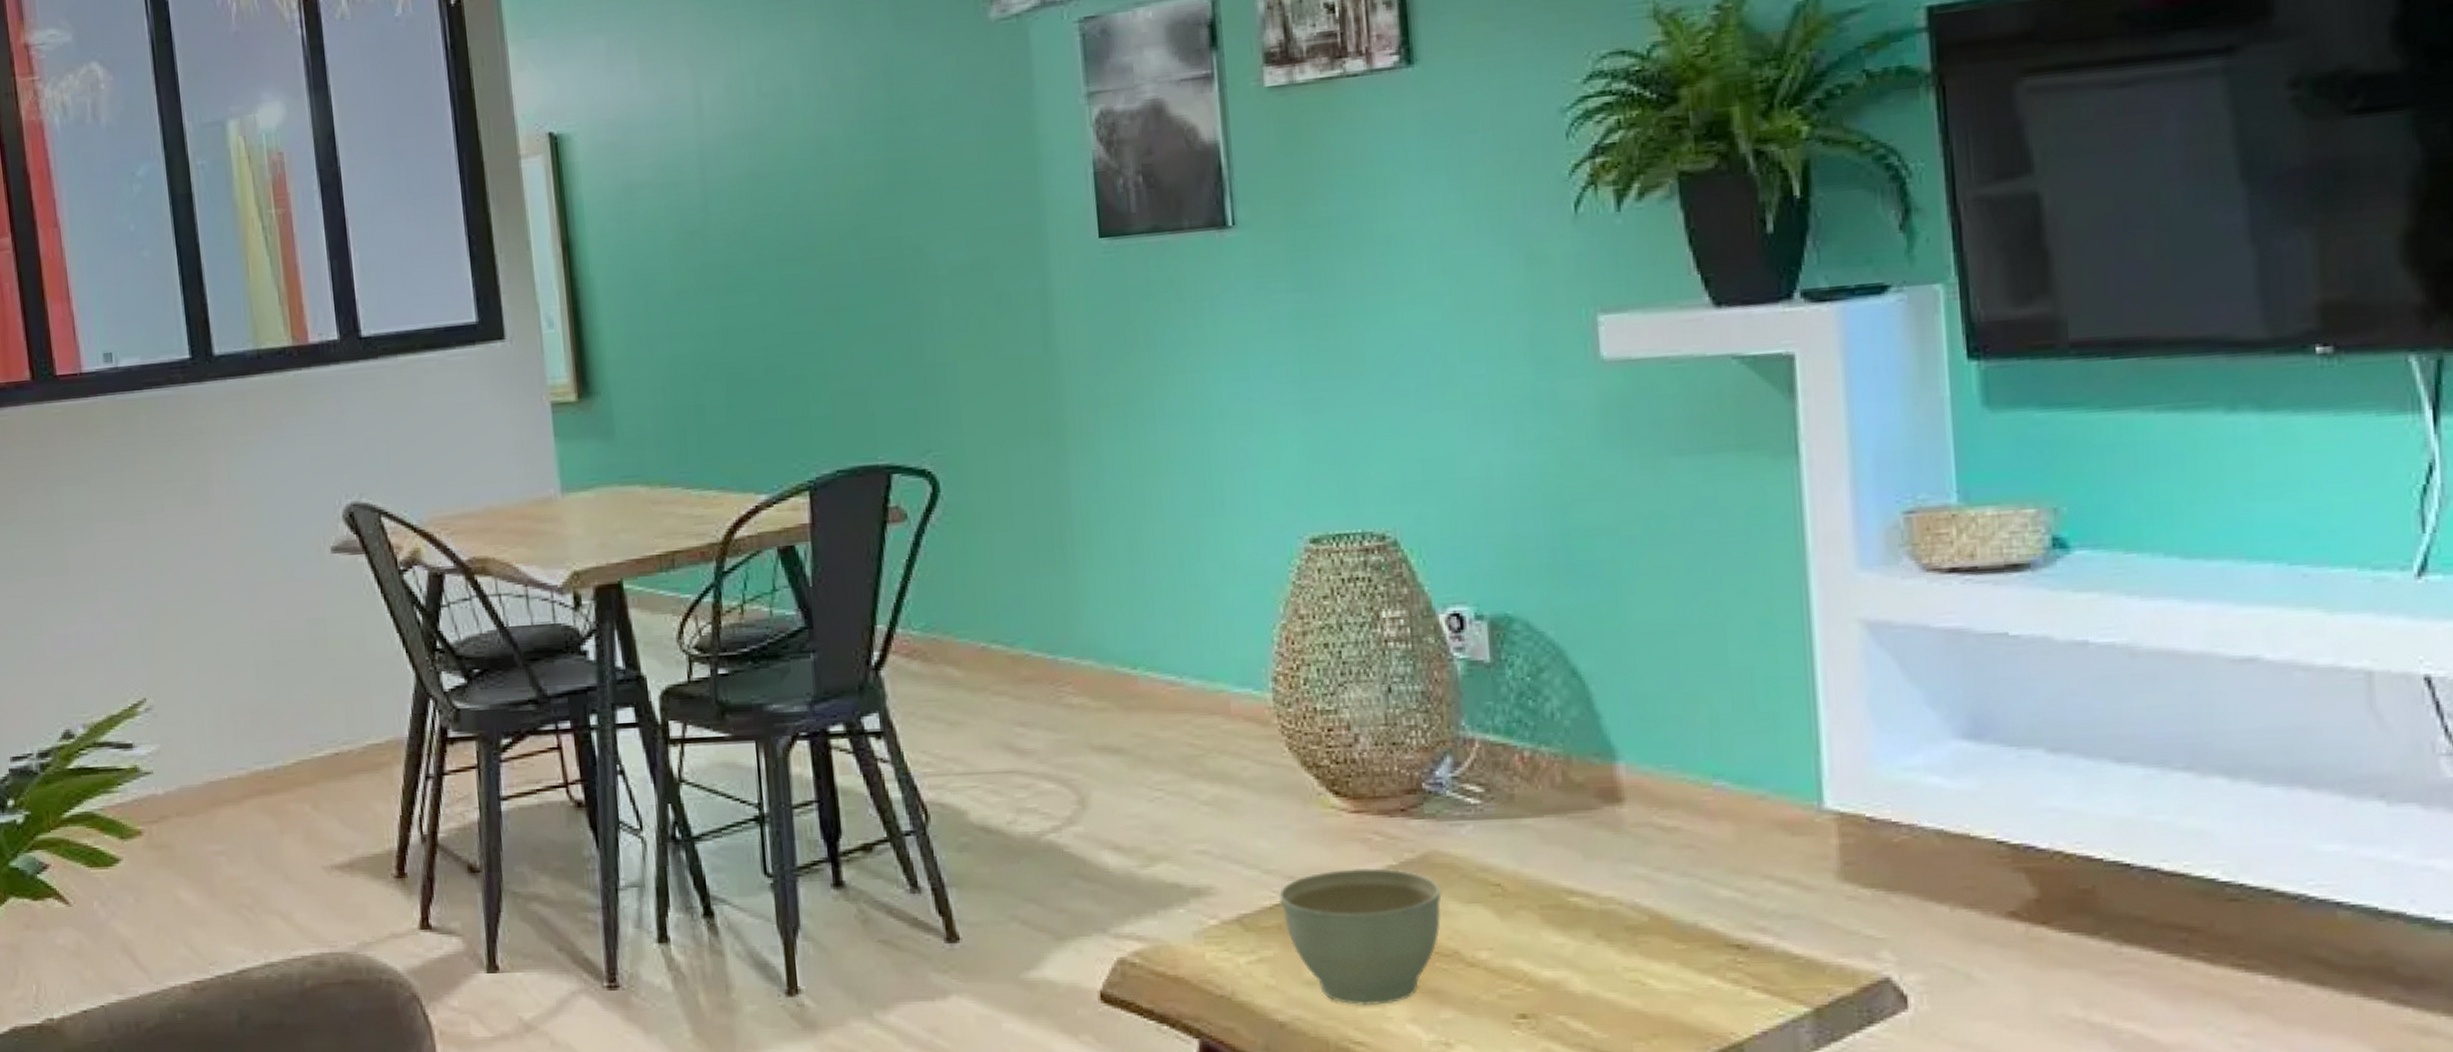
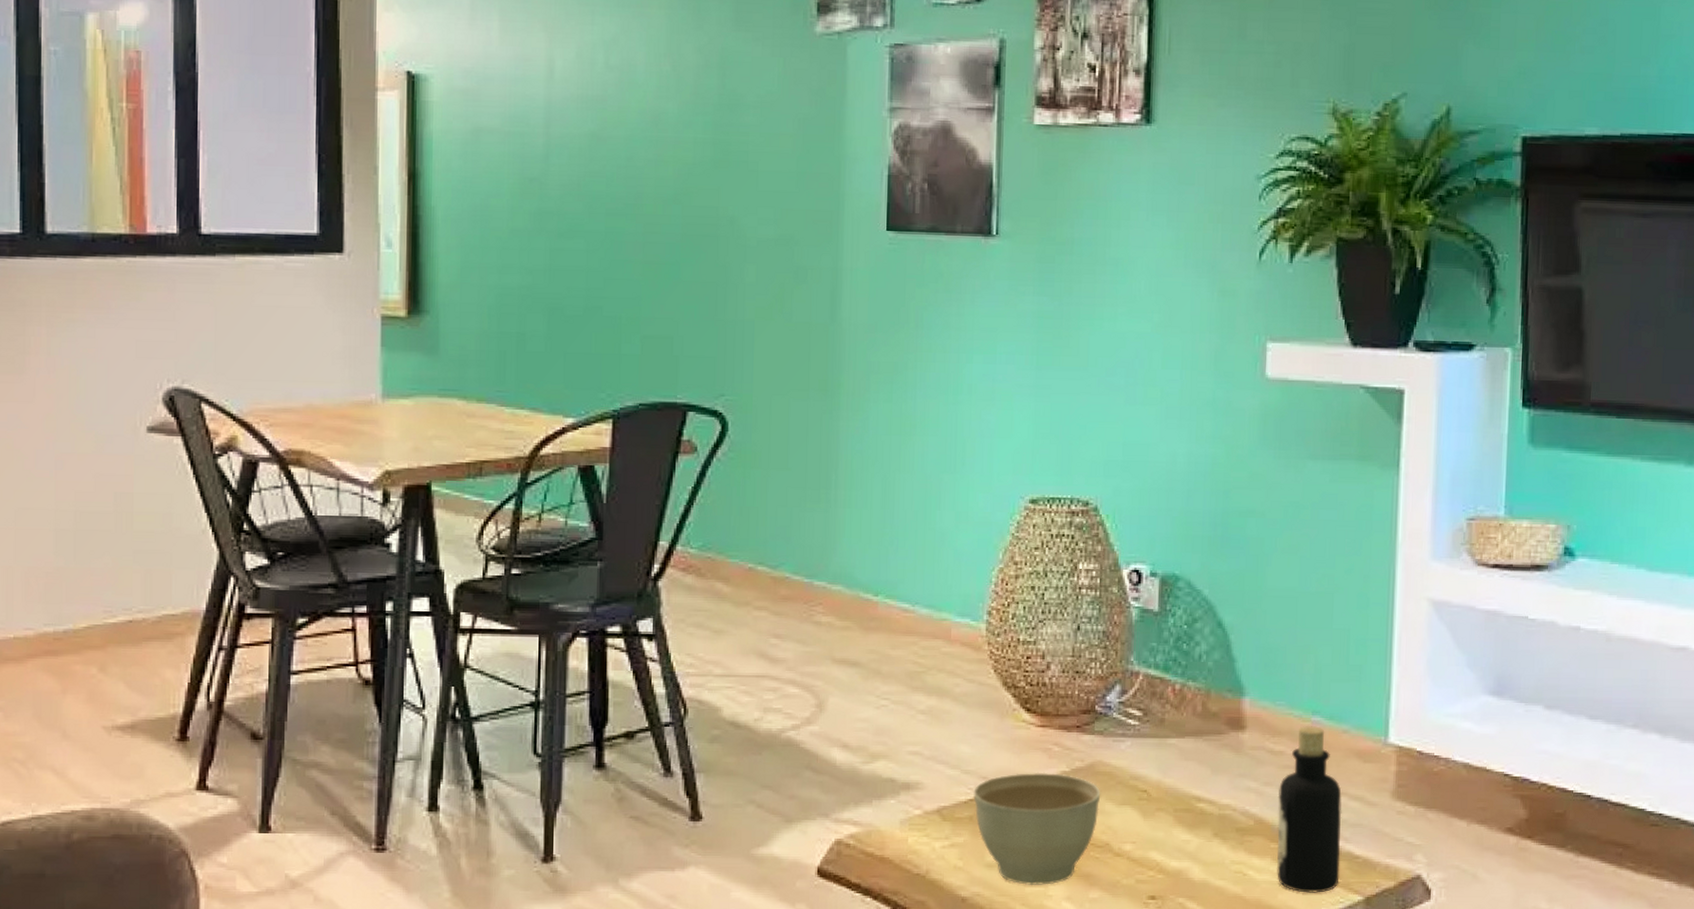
bottle: none [1677,792,1775,1005] -> present [1276,725,1342,893]

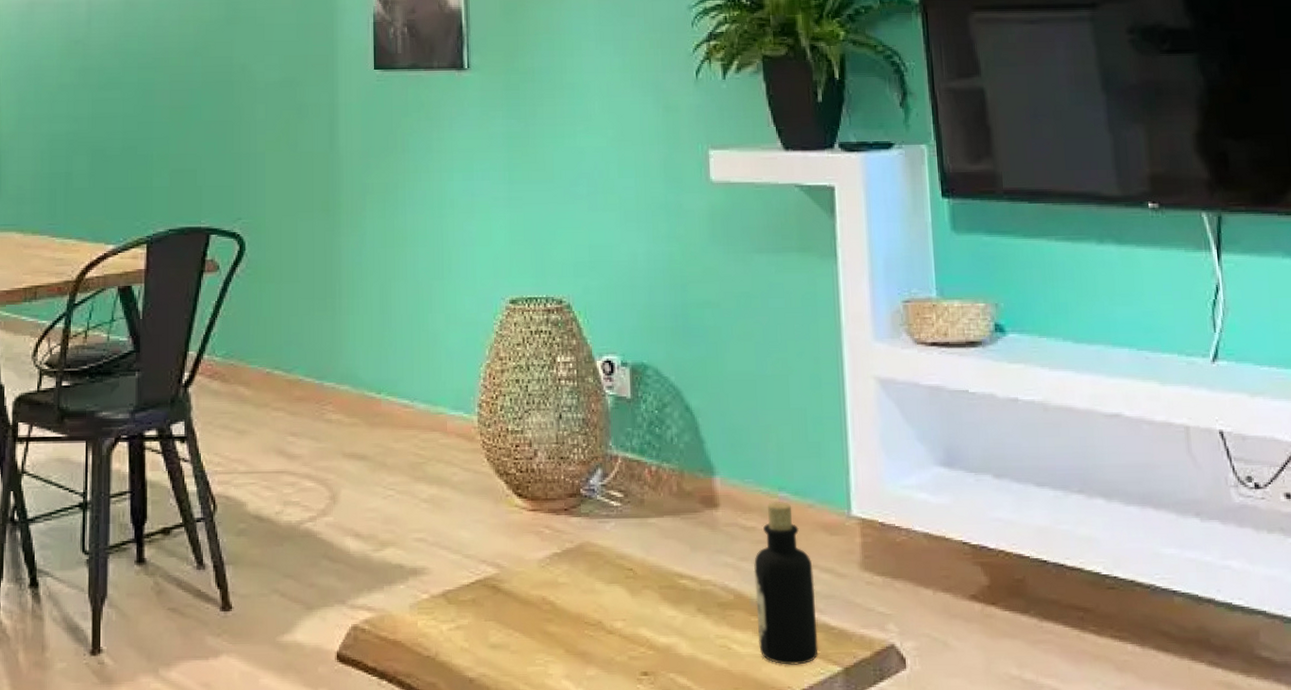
planter bowl: present [973,772,1101,885] -> none [475,554,591,664]

